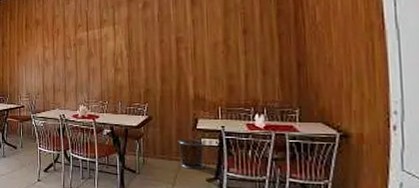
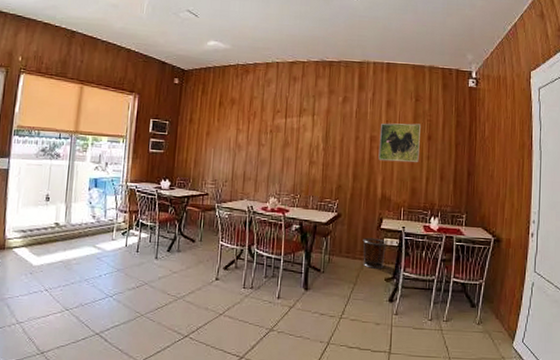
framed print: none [186,18,234,61] -> present [378,123,421,162]

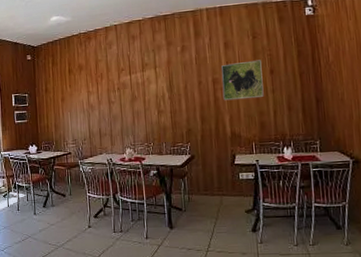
waste bin: present [362,237,388,269] -> none [218,174,243,203]

